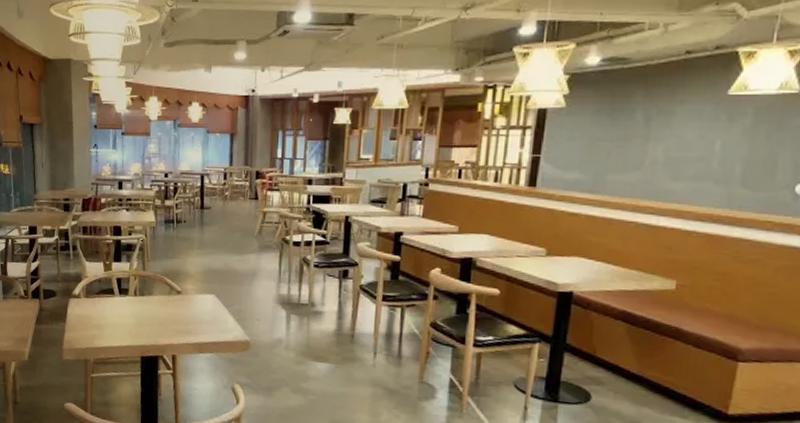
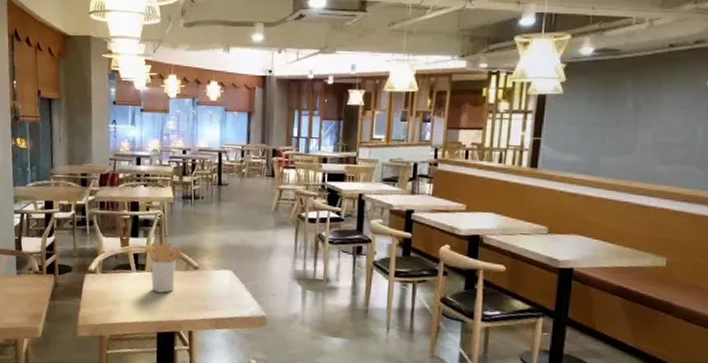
utensil holder: none [131,267,163,317] -> present [148,242,180,293]

